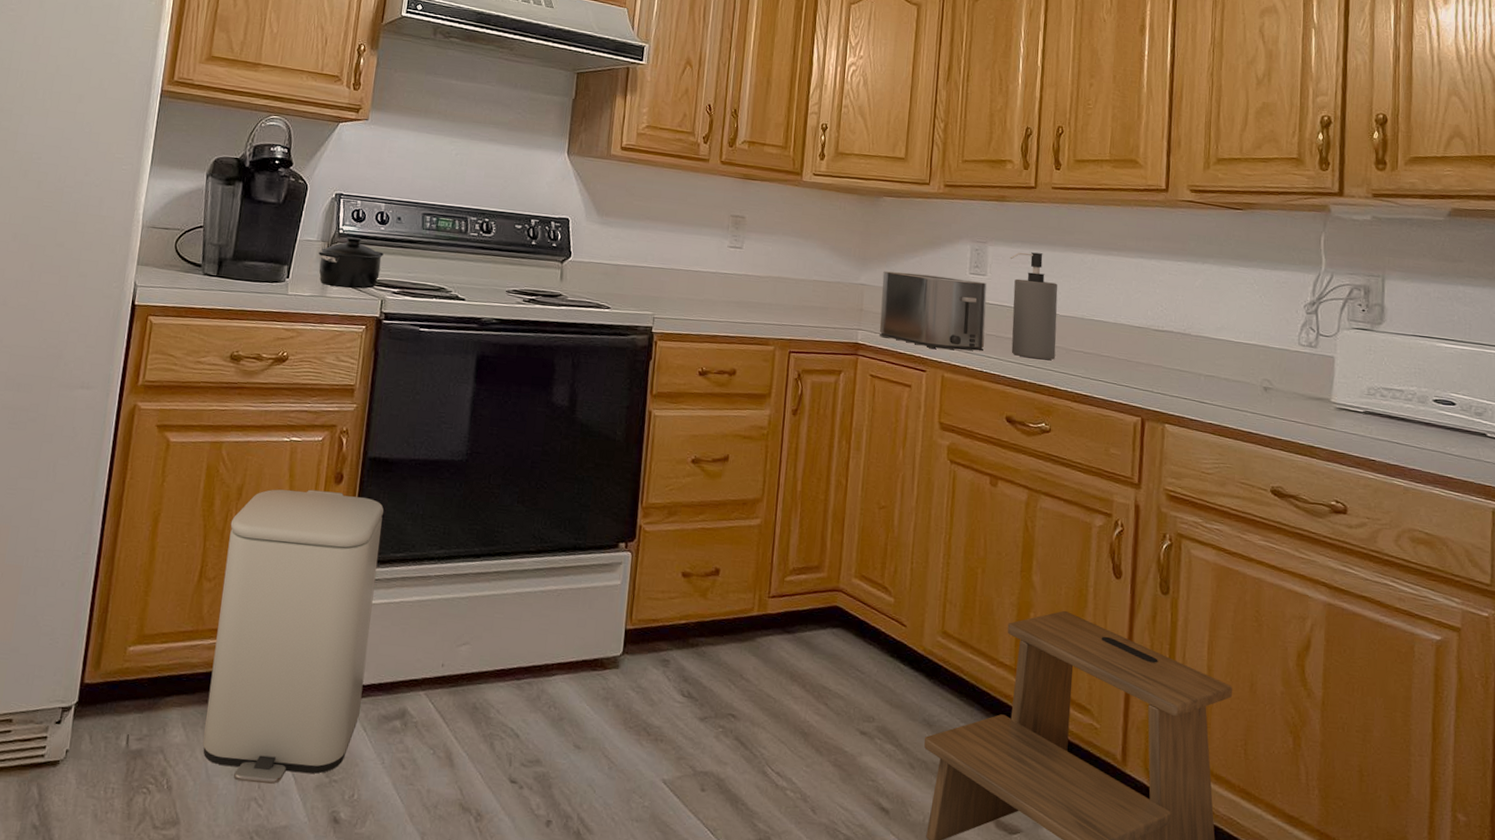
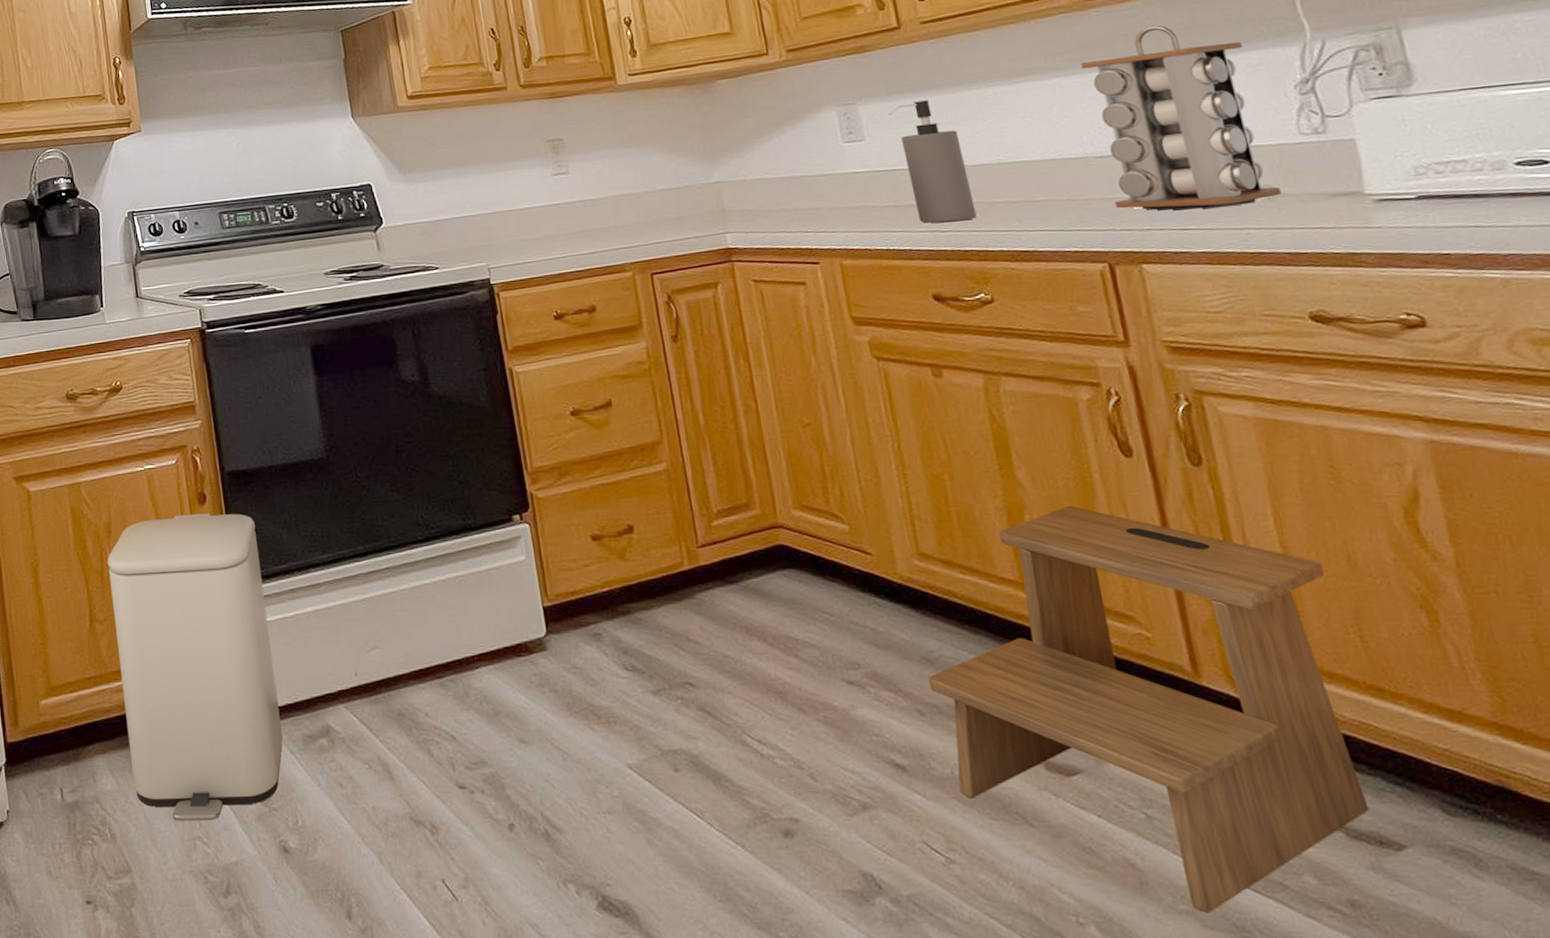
saucepan: present [318,236,384,289] -> none [126,251,191,306]
toaster: present [879,271,987,352] -> none [738,148,884,237]
spice rack: none [1157,232,1277,392] -> present [1081,25,1282,211]

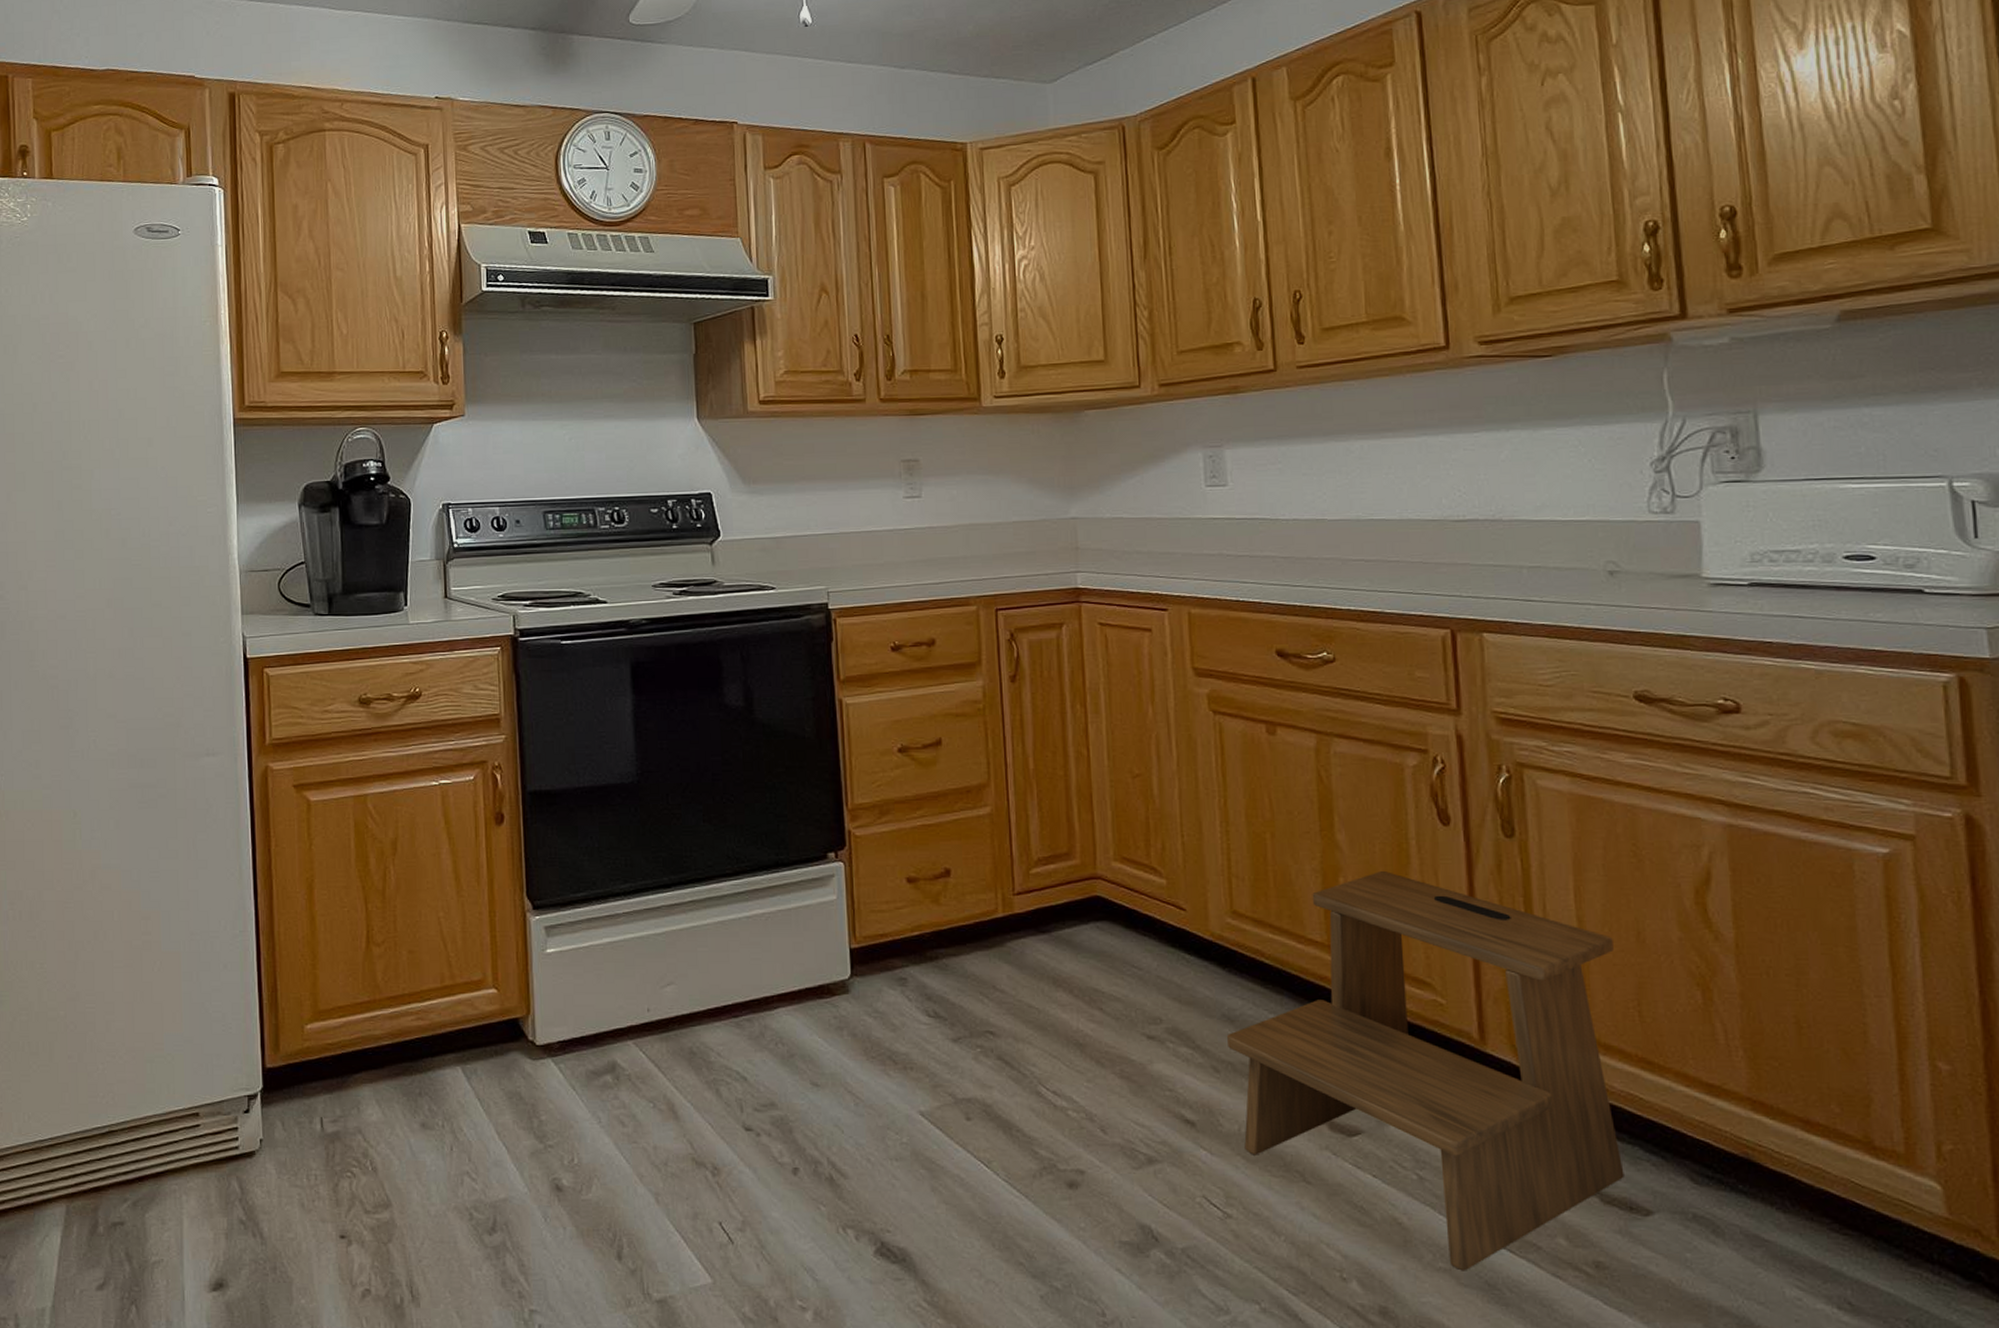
pedal bin: present [107,513,283,822] -> none [390,834,565,1156]
soap dispenser: present [888,100,977,223] -> none [1254,448,1329,577]
spice rack: present [1081,25,1282,211] -> none [1450,389,1625,581]

